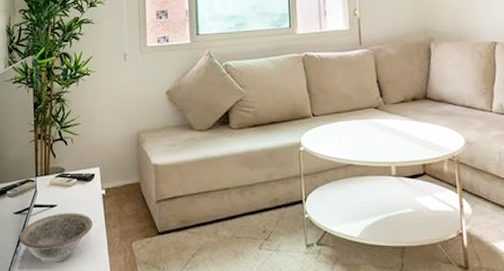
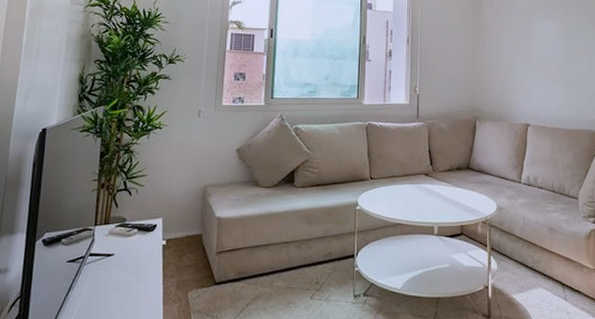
decorative bowl: present [19,213,93,264] -> none [69,262,150,313]

